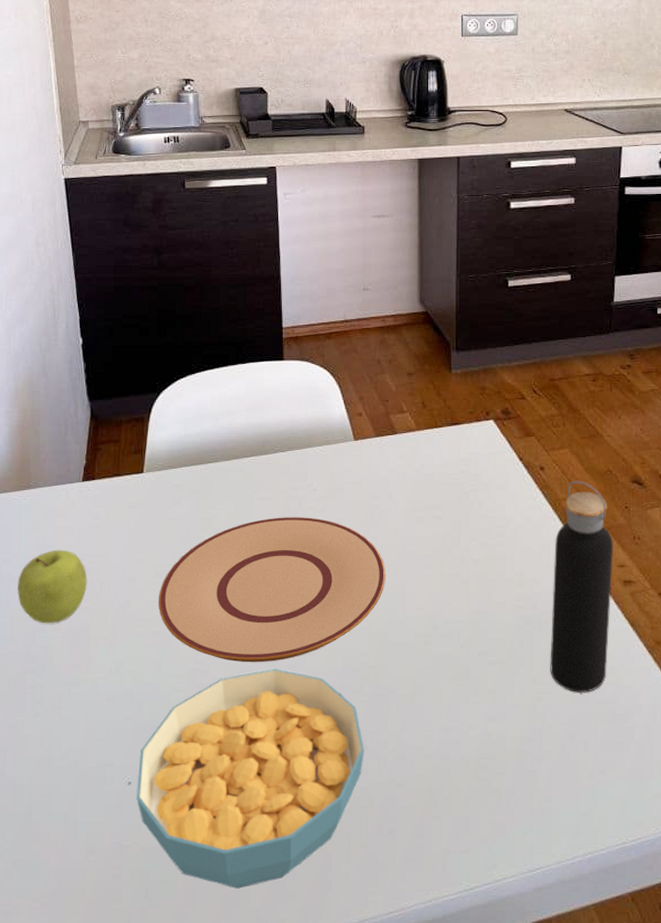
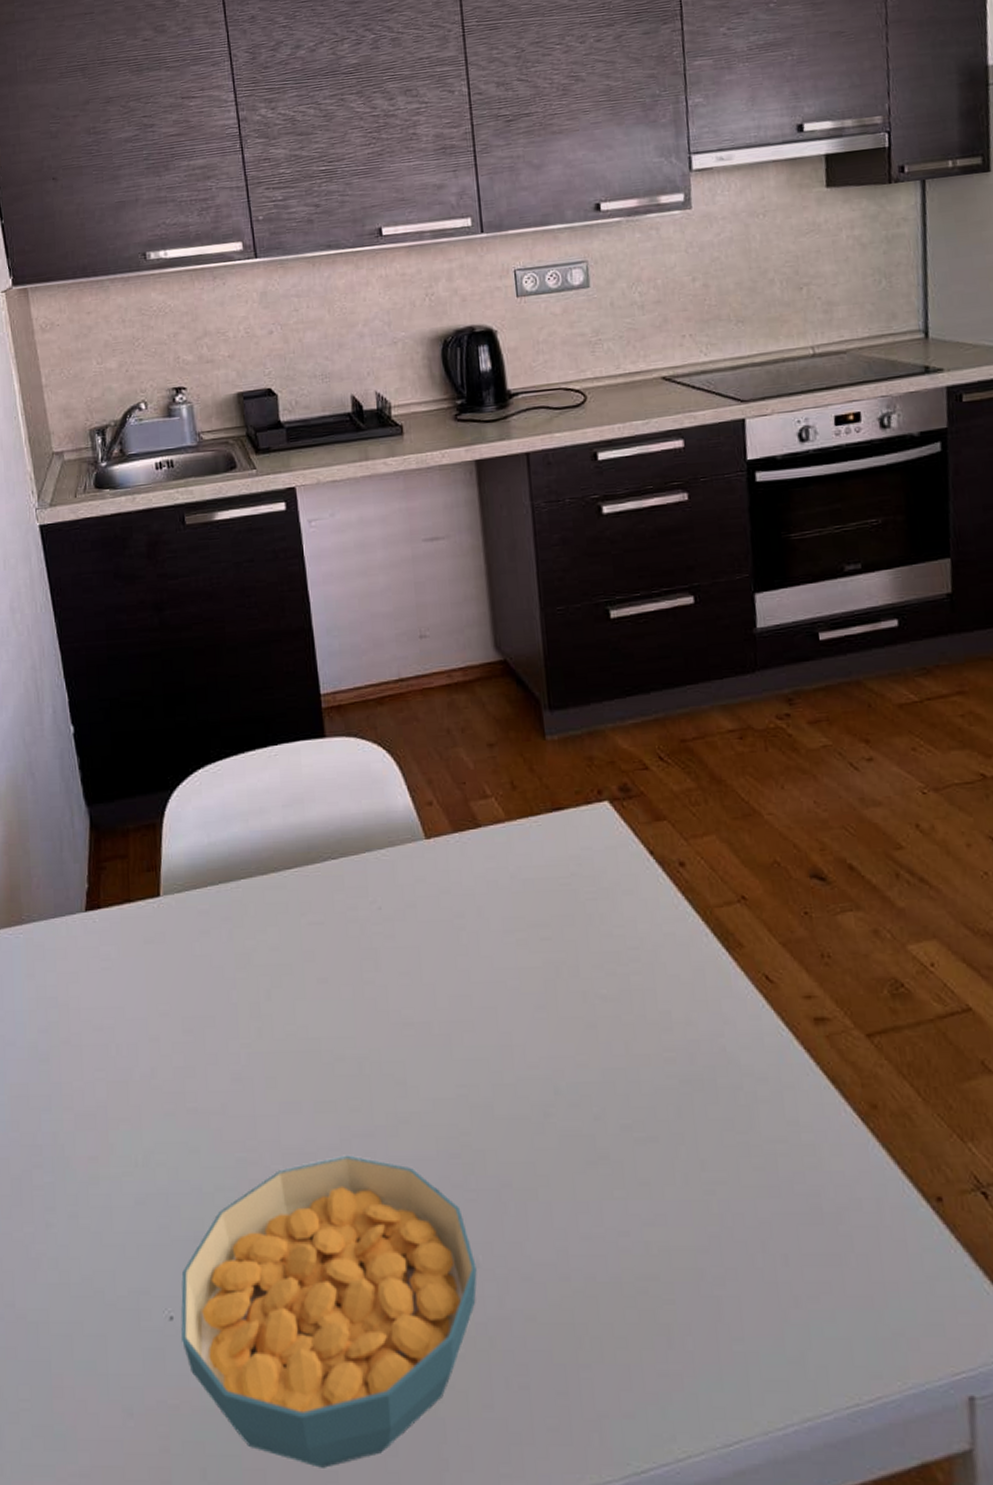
fruit: present [17,549,87,624] -> none [15,1002,101,1102]
plate: present [159,517,386,663] -> none [190,946,484,1149]
water bottle: present [550,480,613,693] -> none [710,878,804,1182]

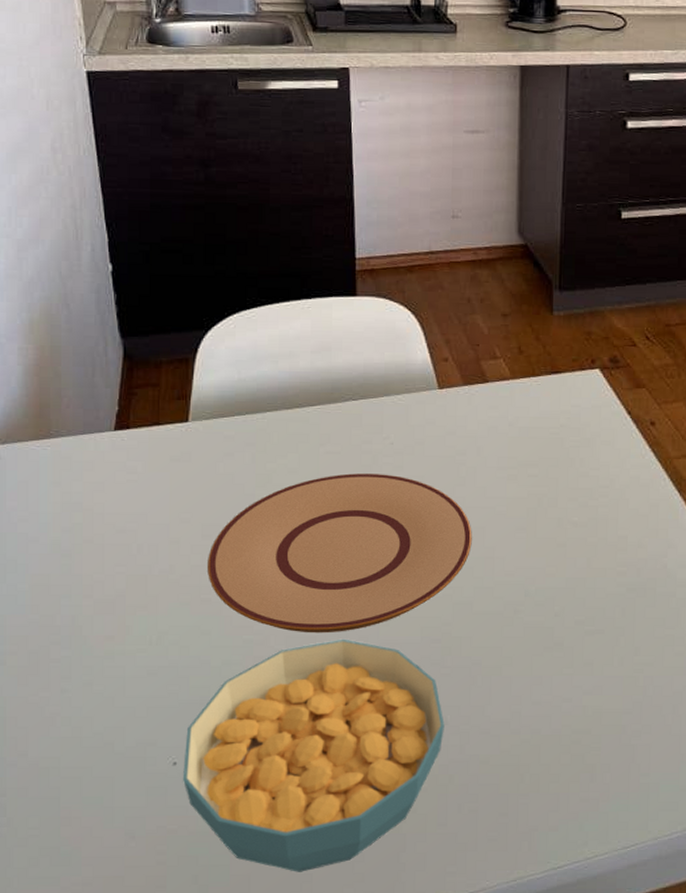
plate: none [190,946,484,1149] -> present [208,473,472,633]

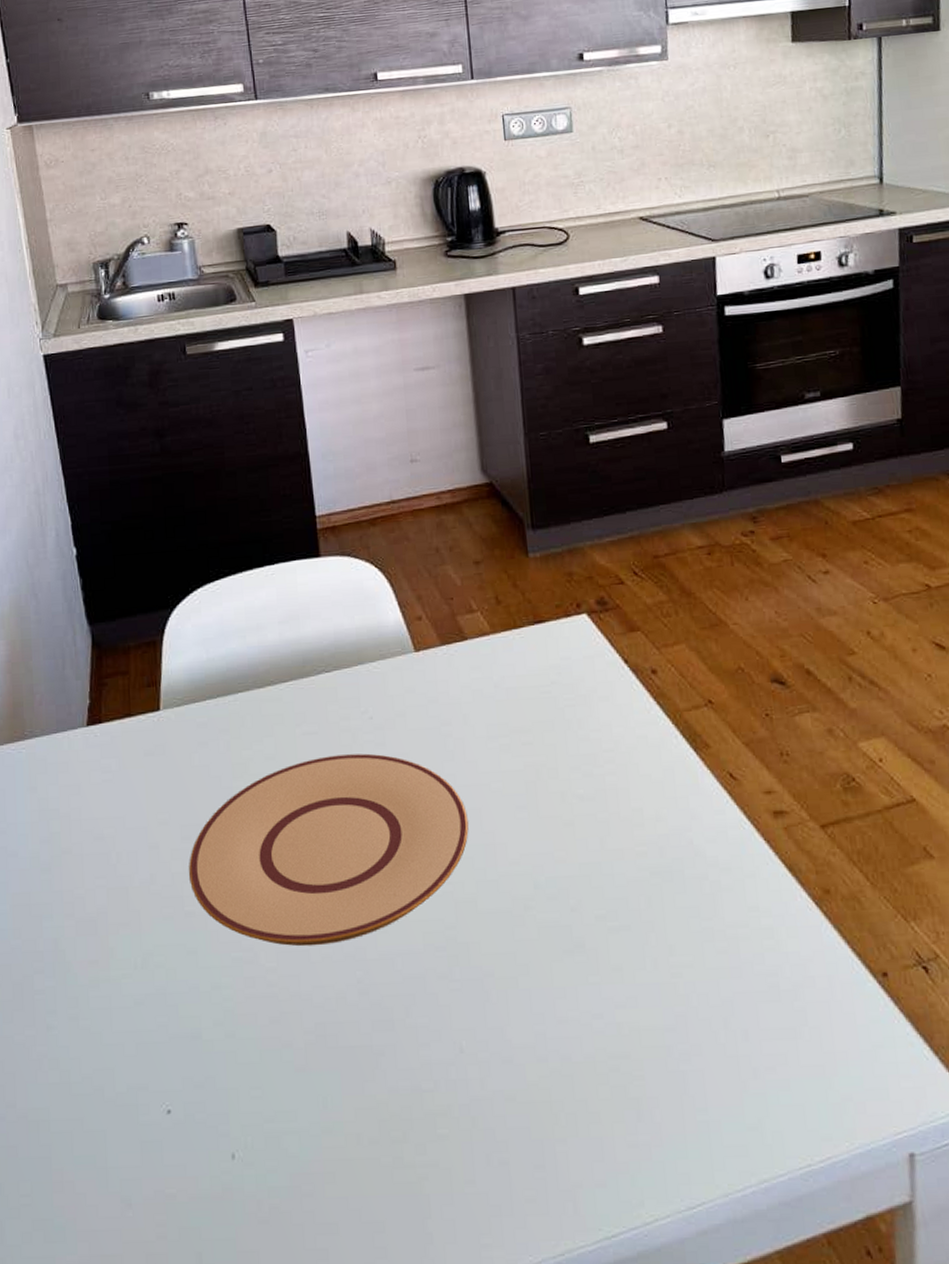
cereal bowl: present [183,640,445,872] -> none [178,952,461,1247]

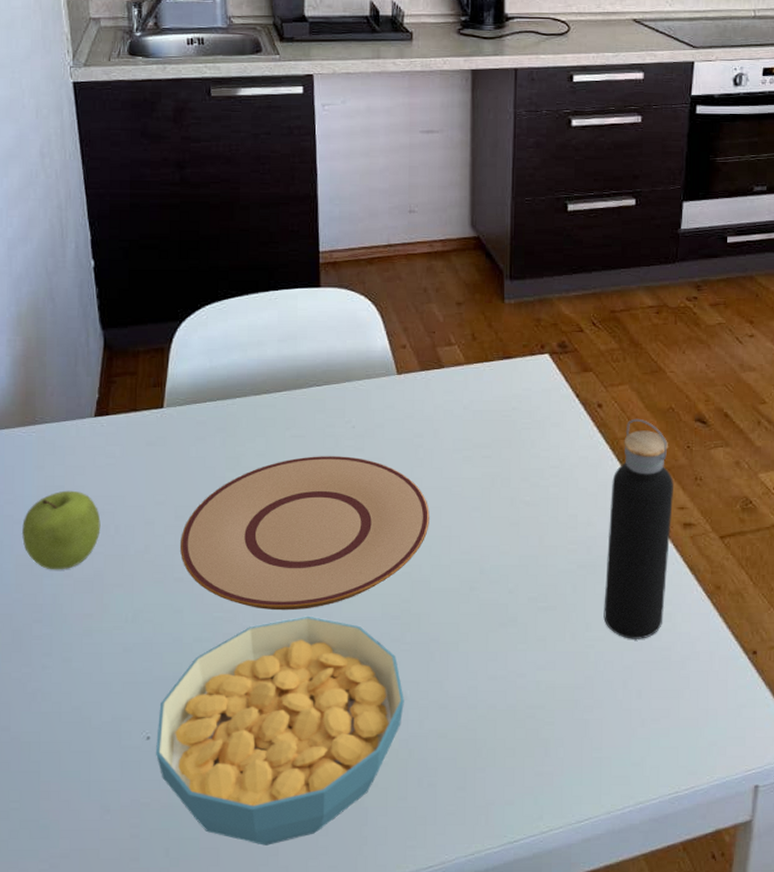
fruit: none [17,813,101,910] -> present [22,490,101,570]
cereal bowl: none [178,952,461,1247] -> present [156,617,404,846]
water bottle: none [679,684,764,964] -> present [603,418,673,639]

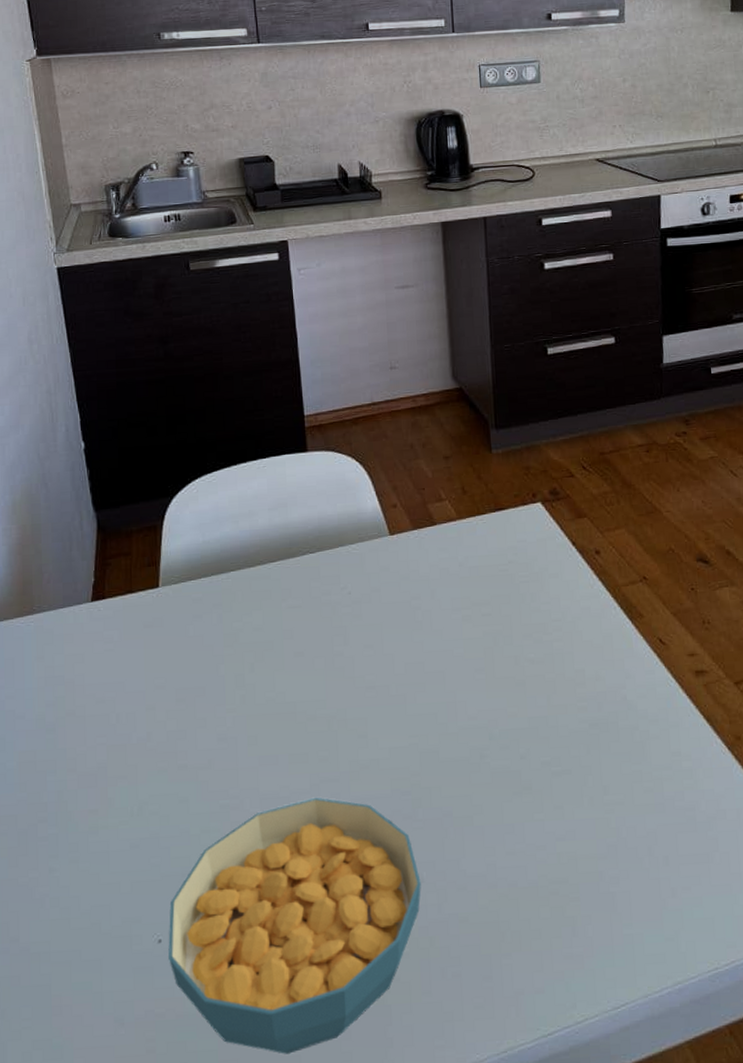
fruit: present [22,490,101,570] -> none [24,680,102,766]
plate: present [180,456,430,611] -> none [182,624,433,794]
water bottle: present [603,418,673,639] -> none [617,562,685,801]

